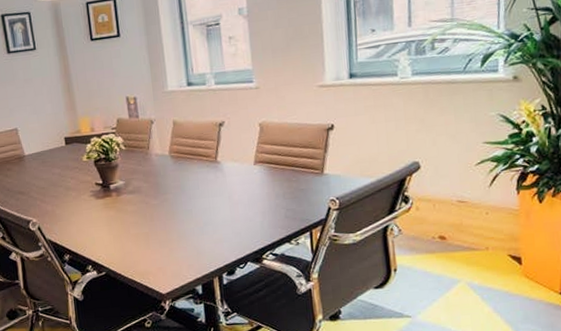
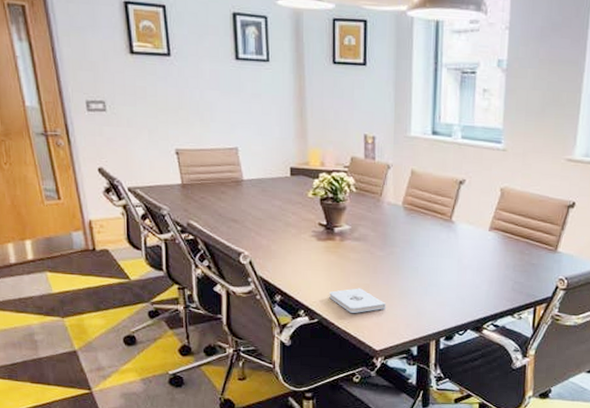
notepad: none [112,237,167,262] -> present [329,288,386,313]

